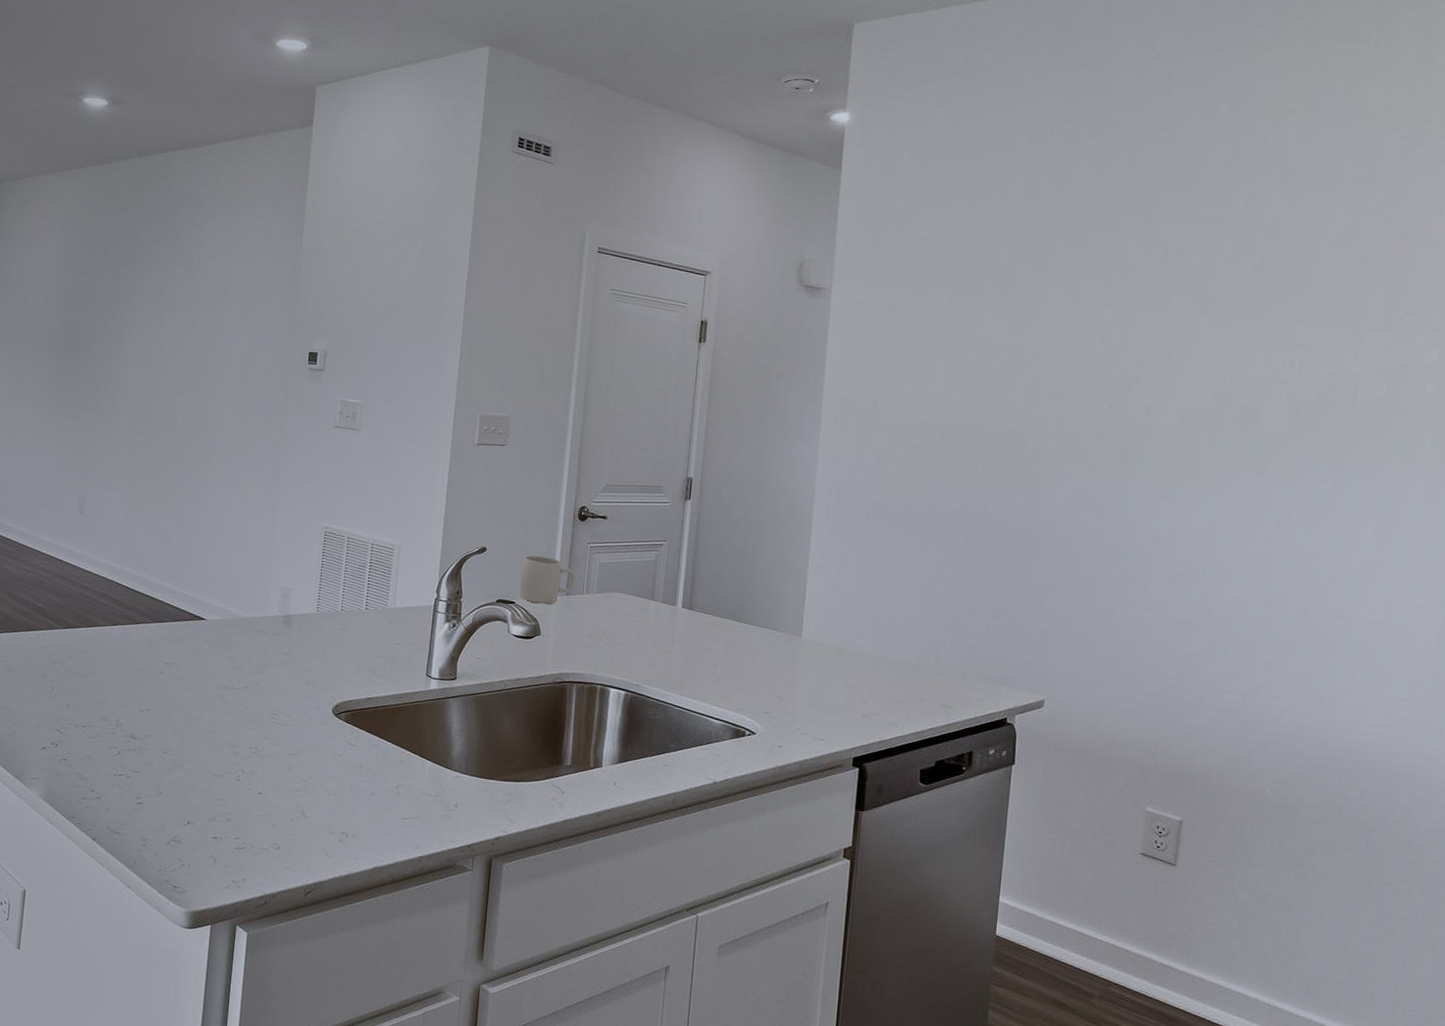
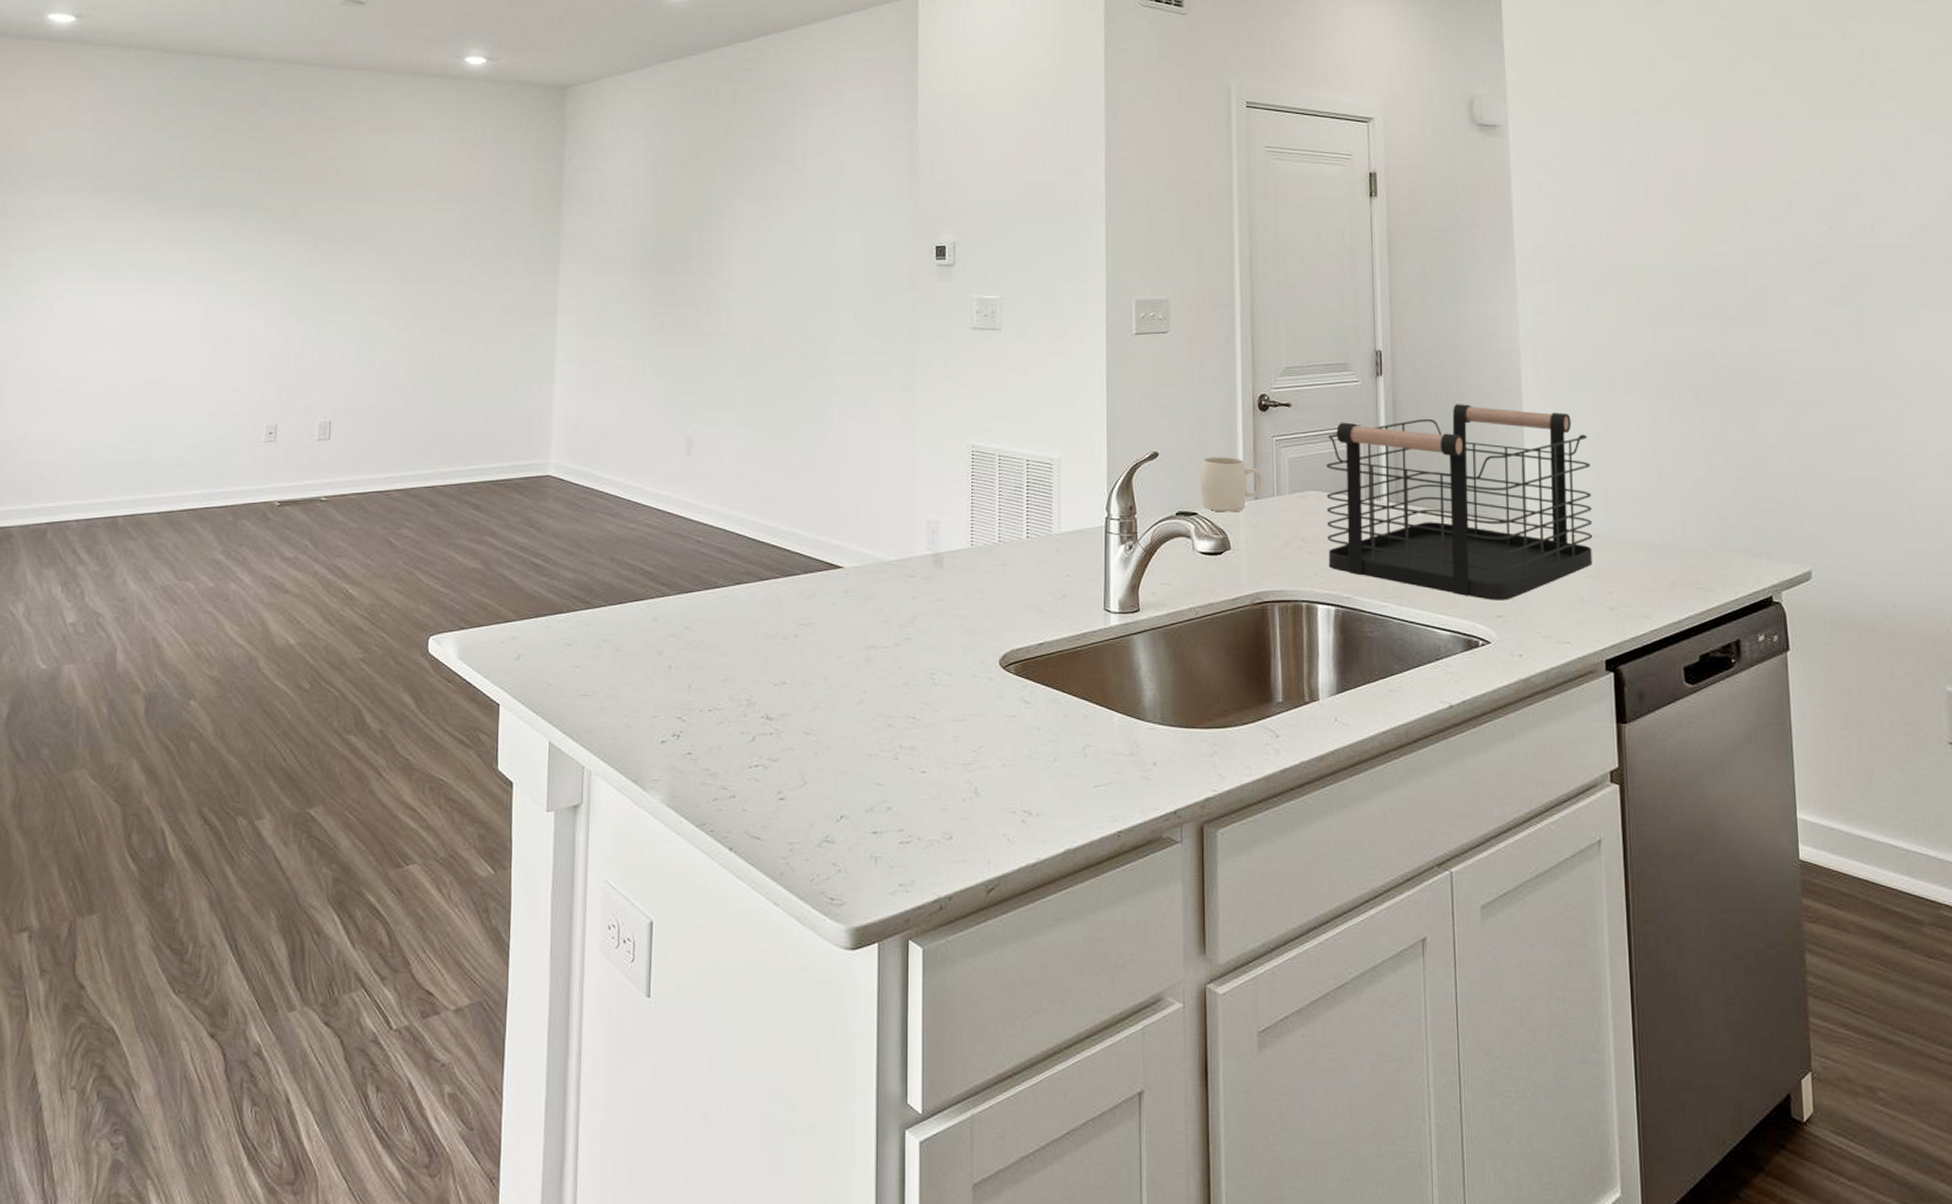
dish rack: none [624,530,865,700] -> present [1325,404,1593,601]

